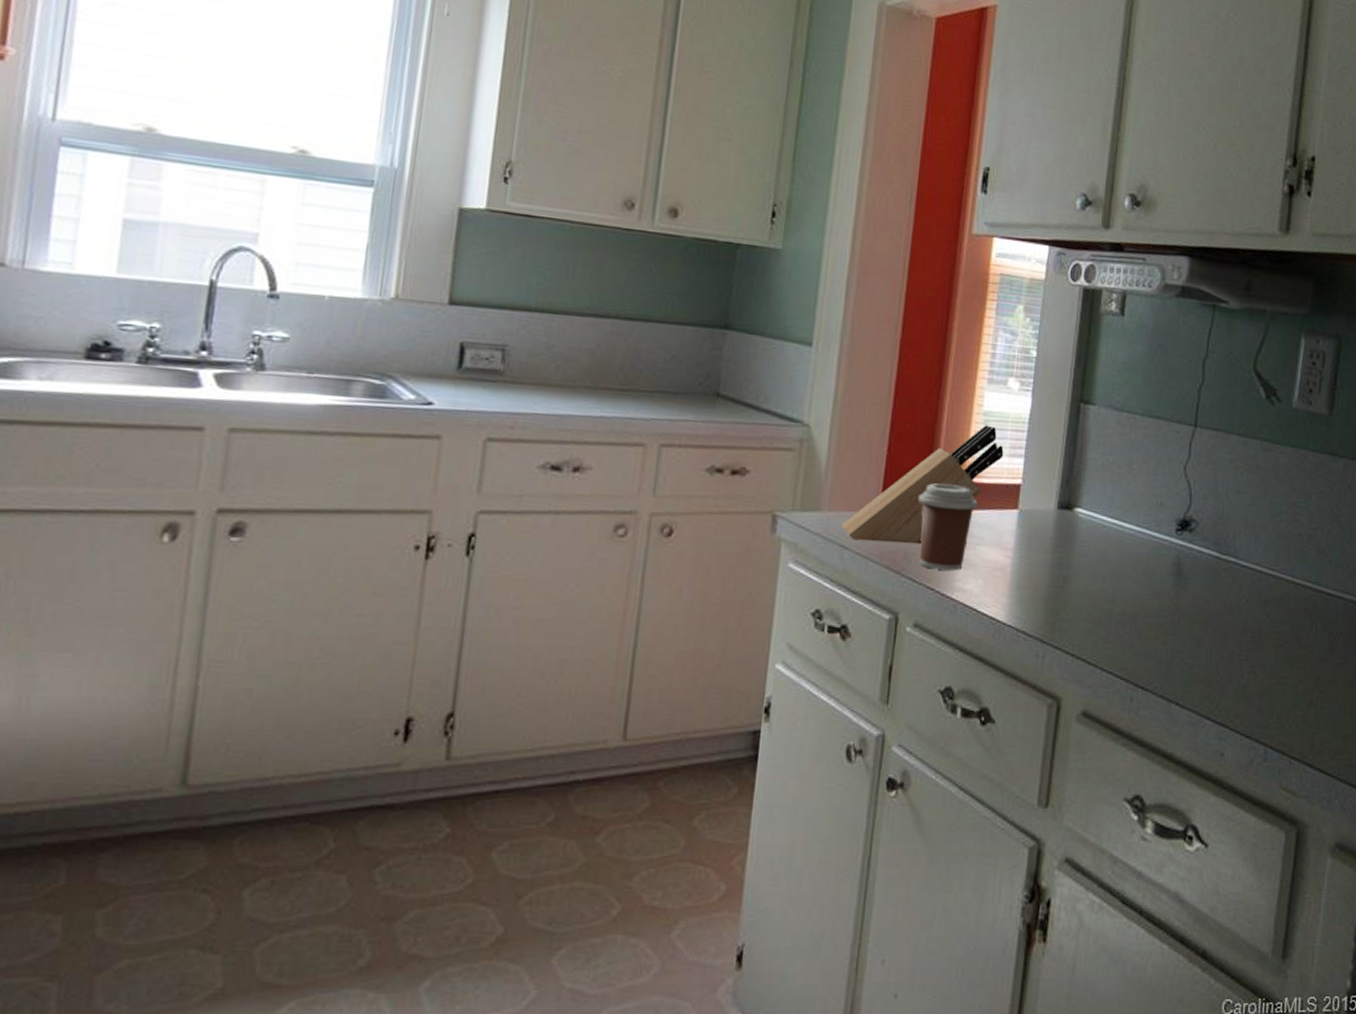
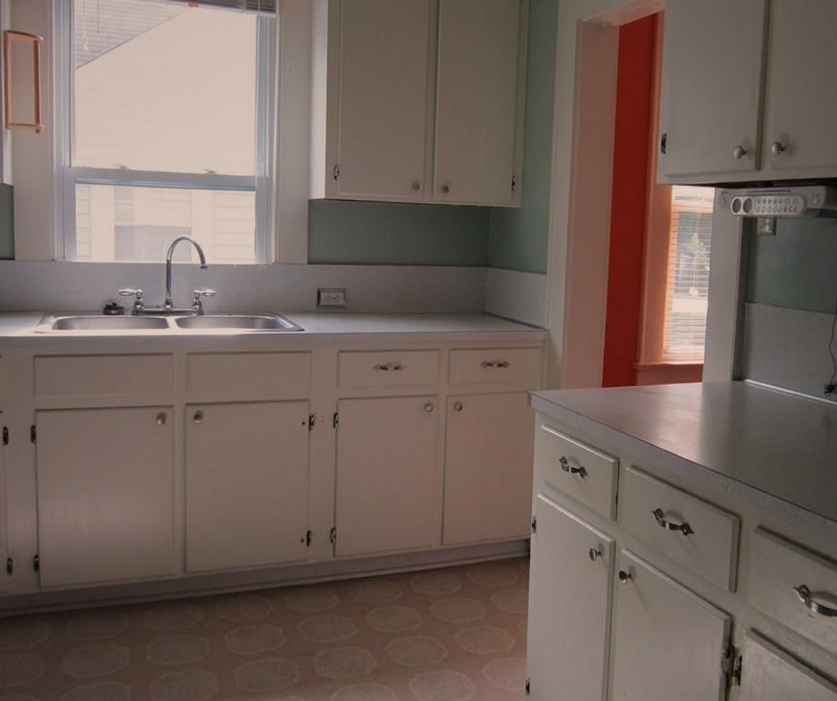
knife block: present [841,425,1004,545] -> none [576,323,689,410]
coffee cup: present [918,483,979,571] -> none [629,366,673,427]

